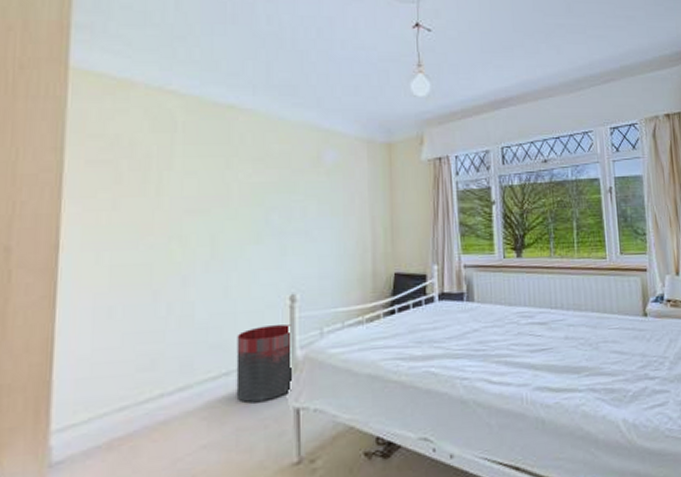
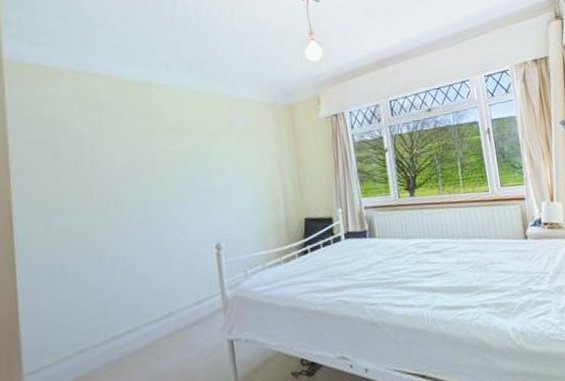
trash can: present [236,324,292,403] -> none [173,269,225,339]

